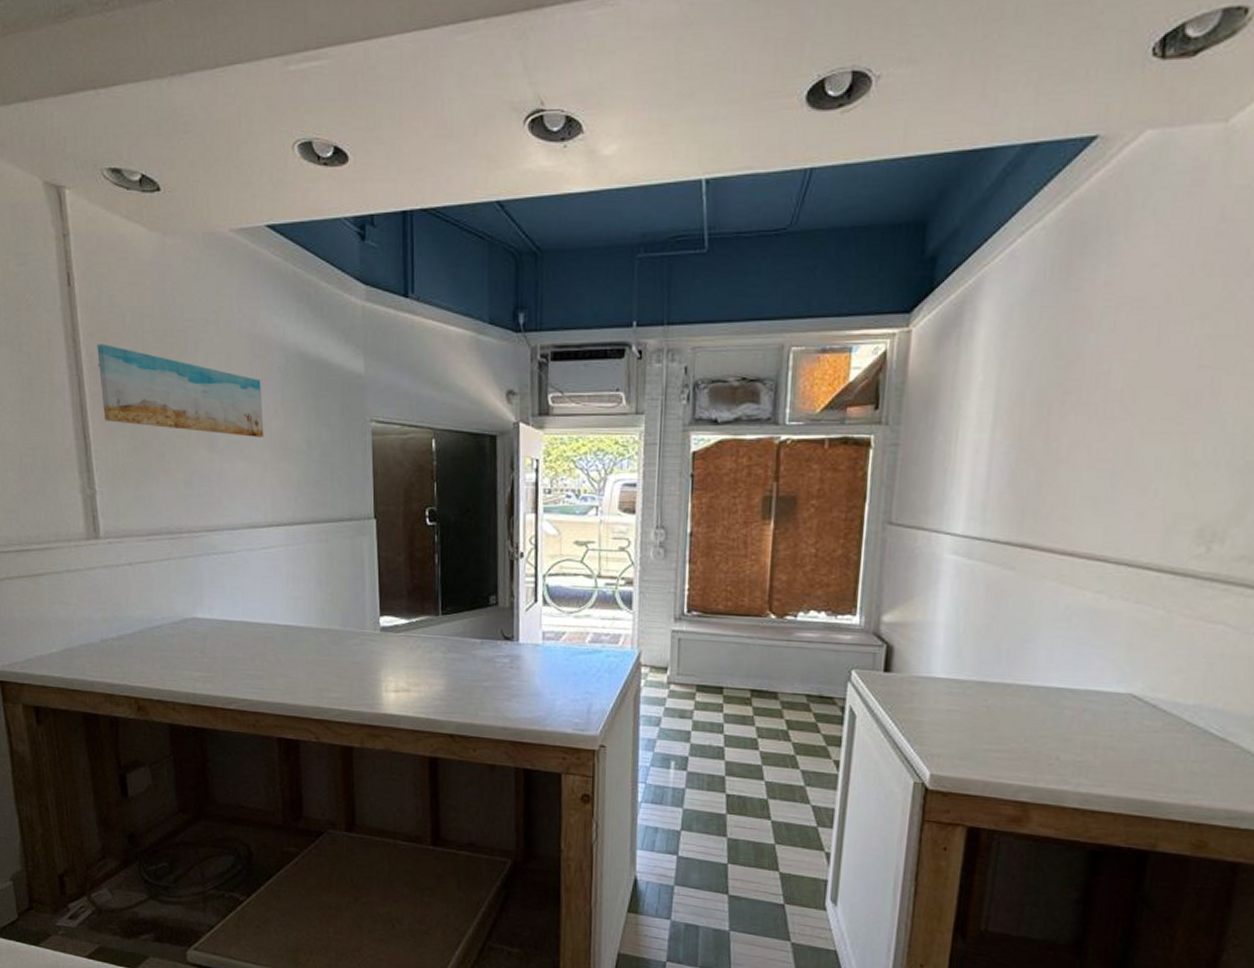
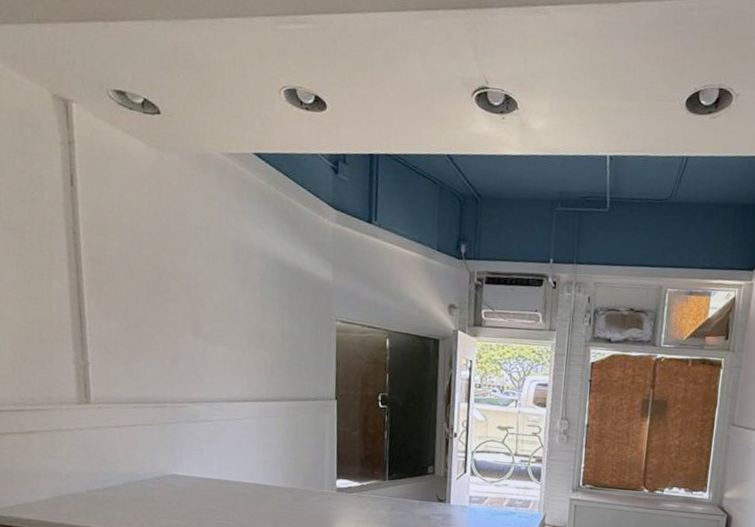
wall art: present [97,344,264,438] -> none [95,238,244,328]

